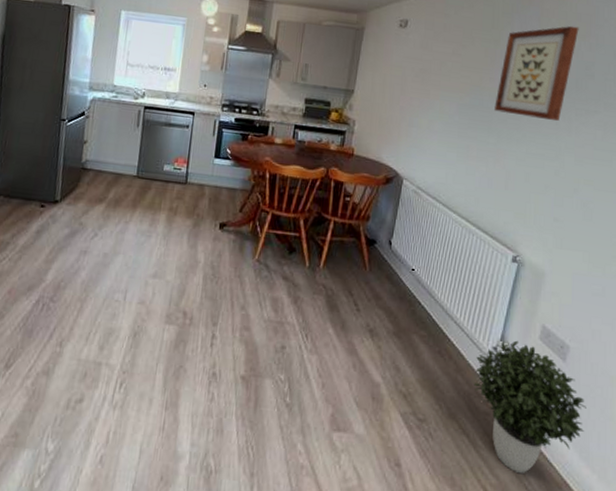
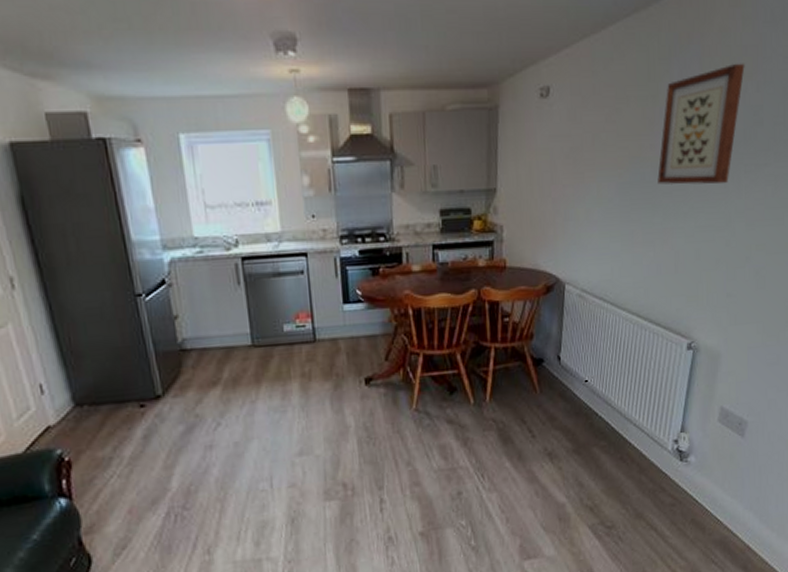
potted plant: present [474,340,586,474] -> none [658,428,765,551]

